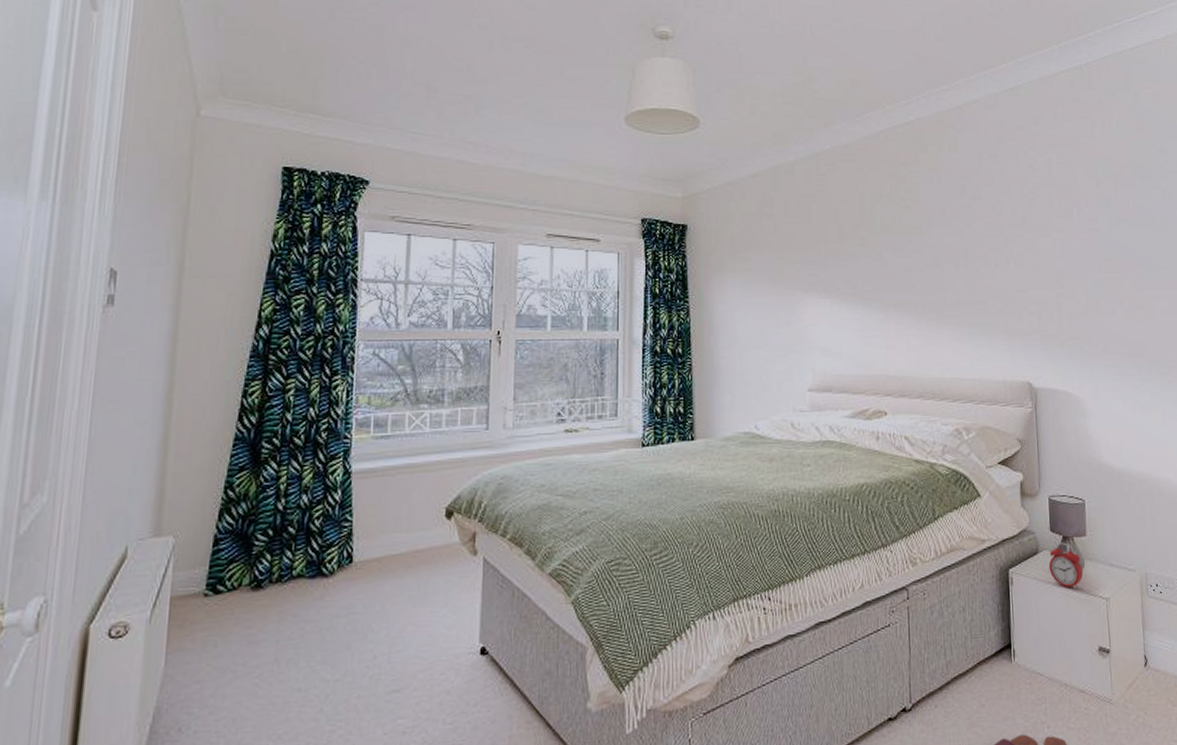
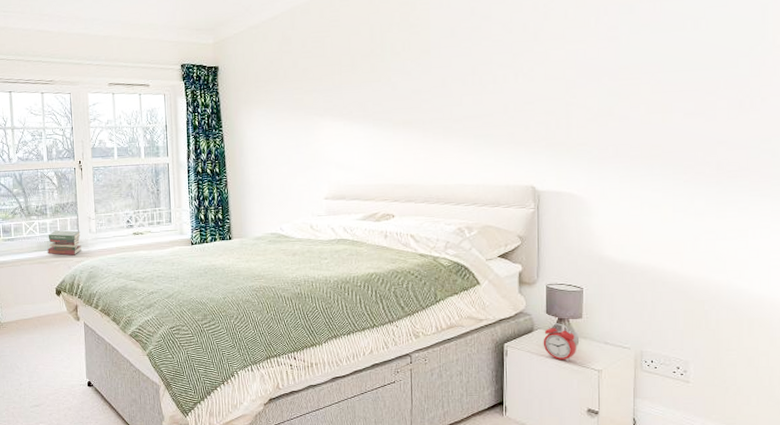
books: none [439,425,490,461] -> present [47,230,82,256]

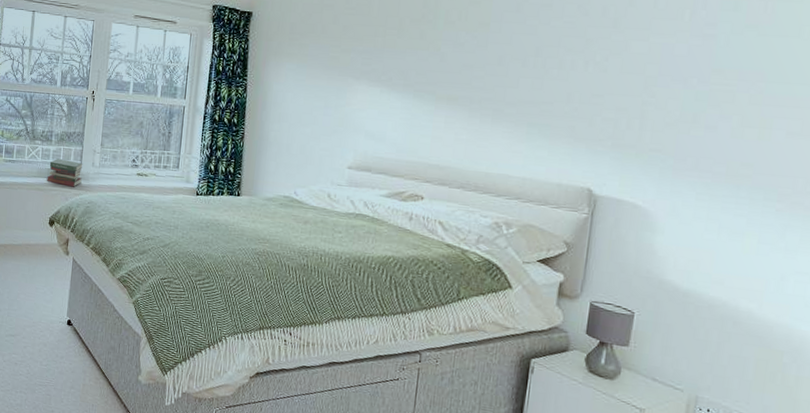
alarm clock: present [543,323,576,362] -> none [577,346,618,393]

